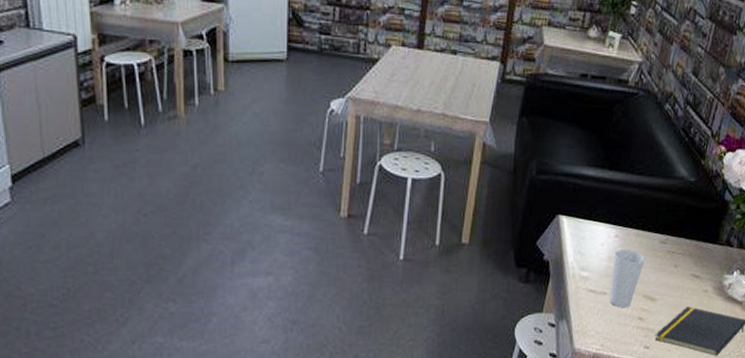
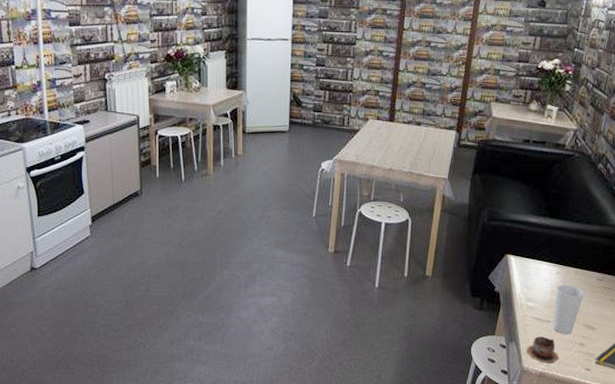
cup: none [578,311,615,343] -> present [526,336,558,363]

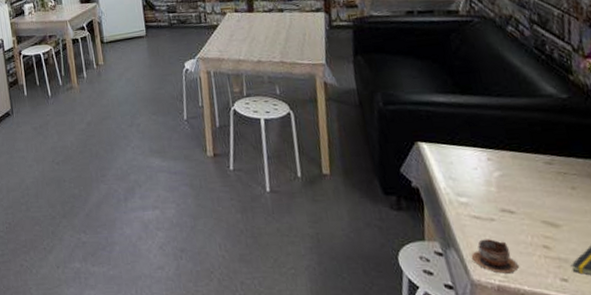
cup: present [553,284,584,334] -> none [491,172,533,235]

